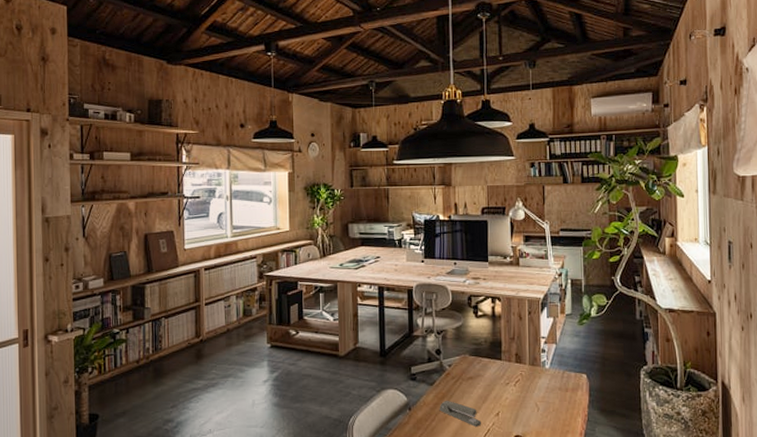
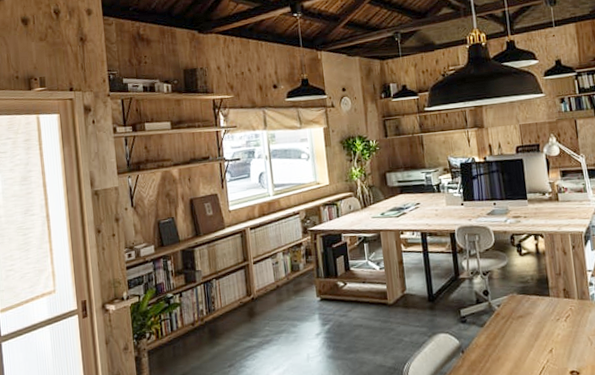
stapler: present [439,401,482,428] -> none [492,341,536,366]

